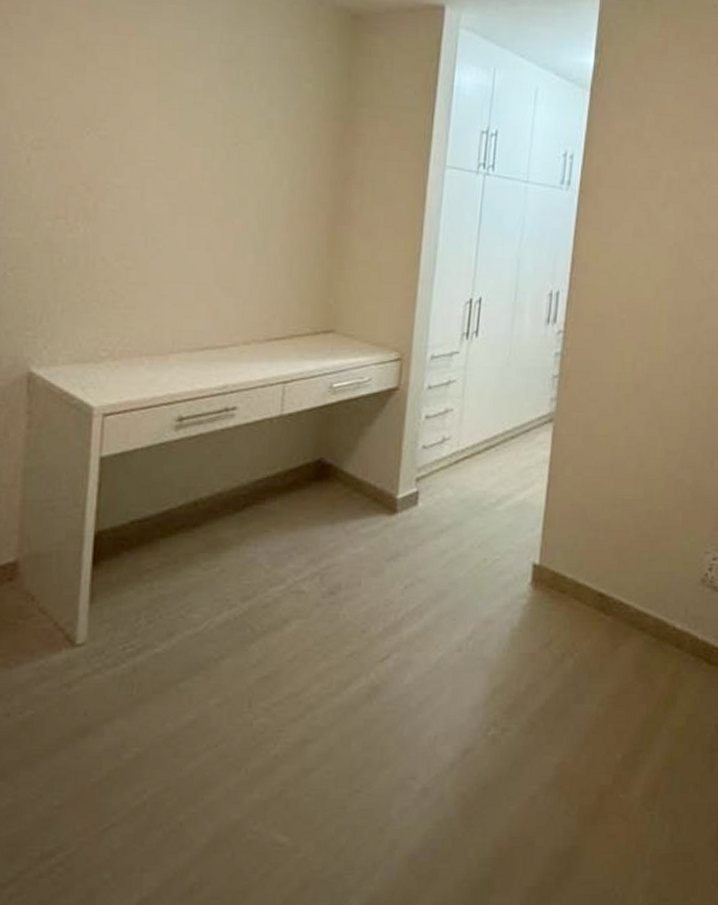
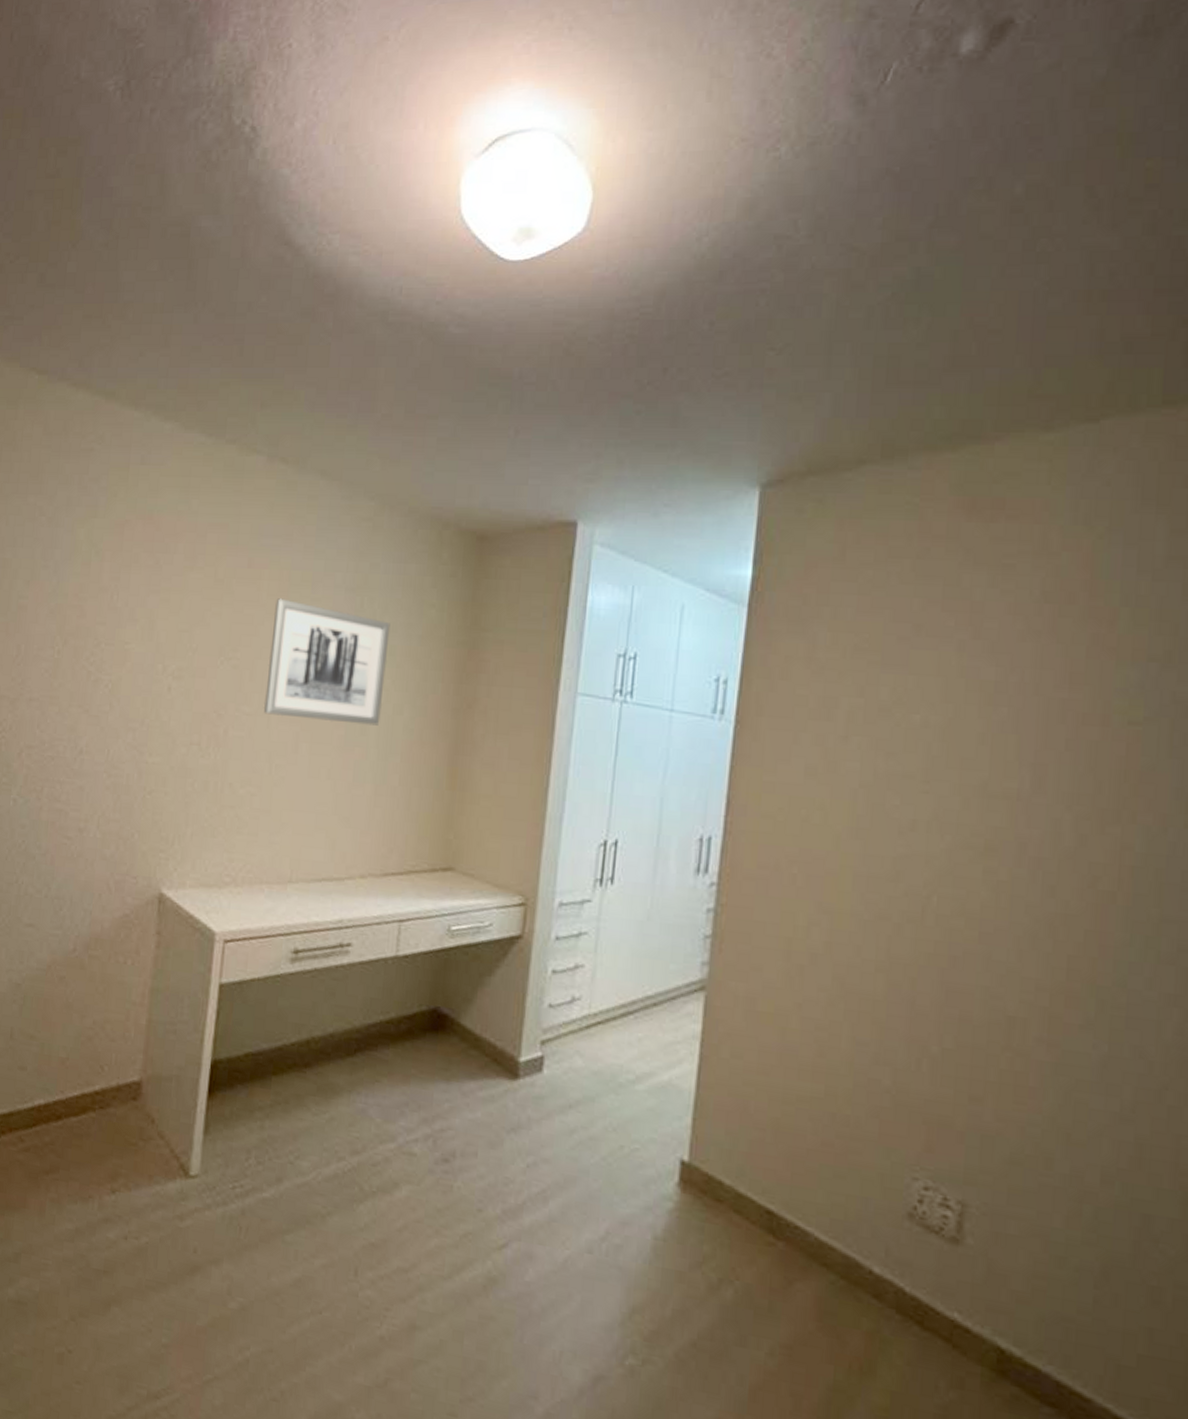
wall art: none [136,67,268,197] -> present [263,598,391,726]

